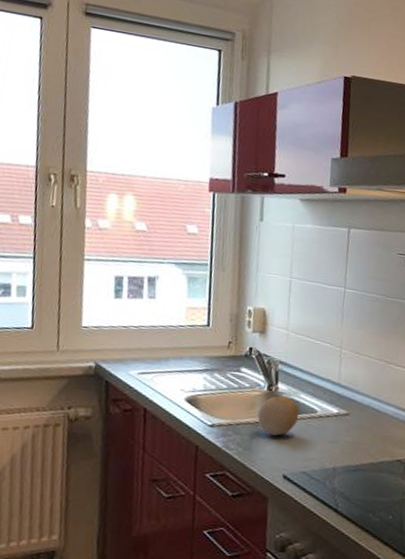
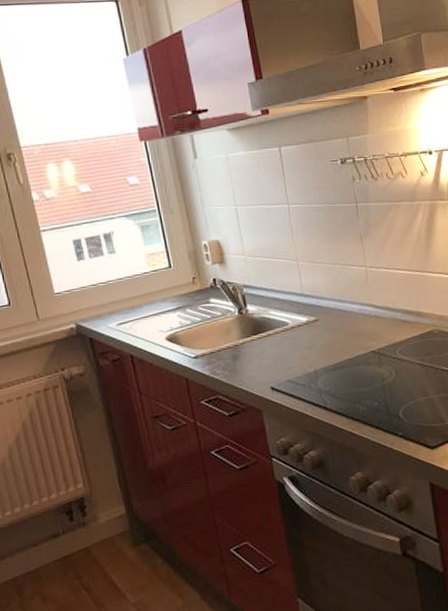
fruit: present [257,396,299,436] -> none [234,316,273,354]

